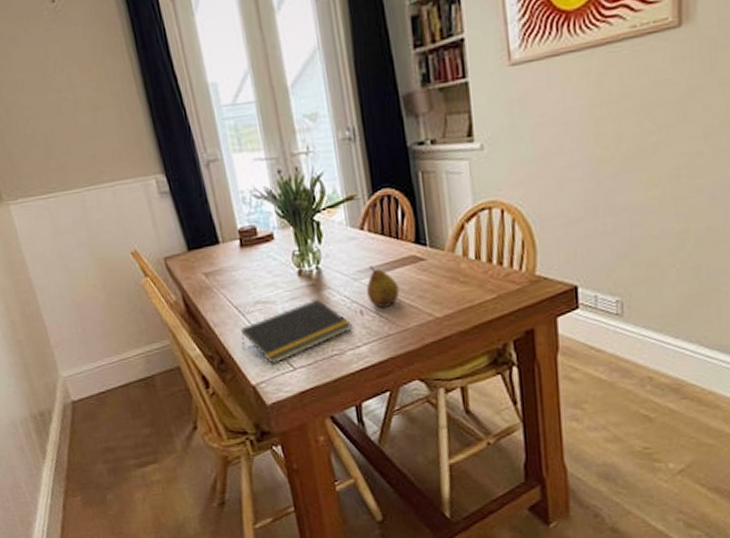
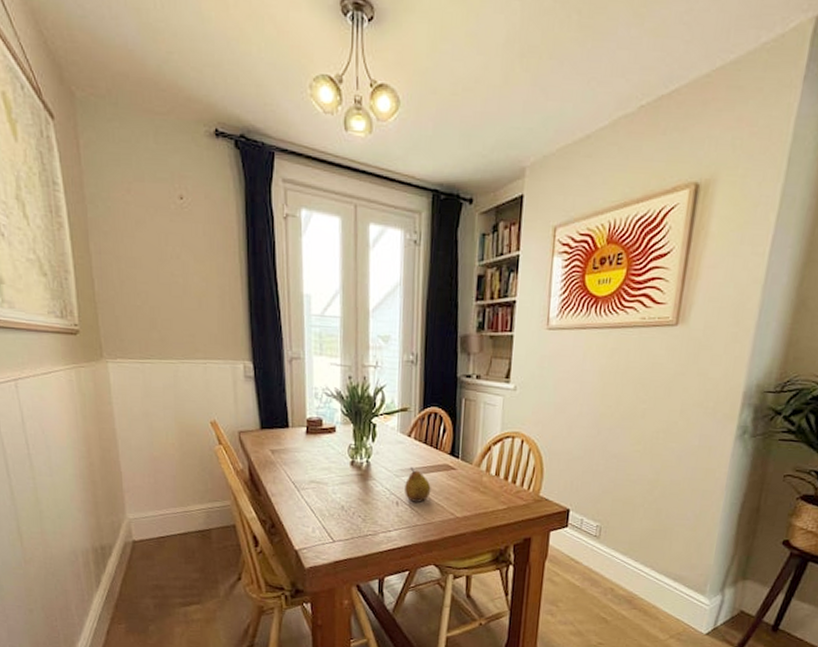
notepad: present [240,299,352,365] -> none [293,486,388,536]

